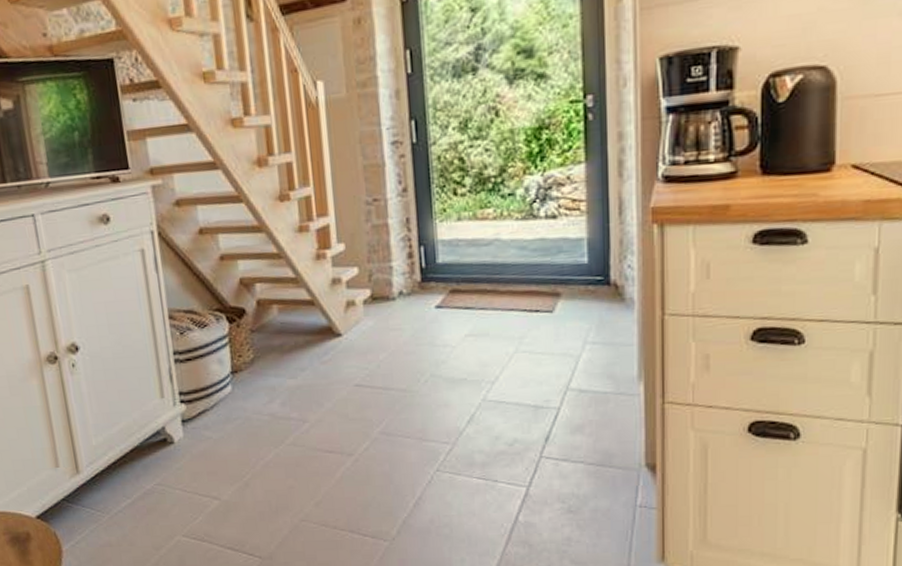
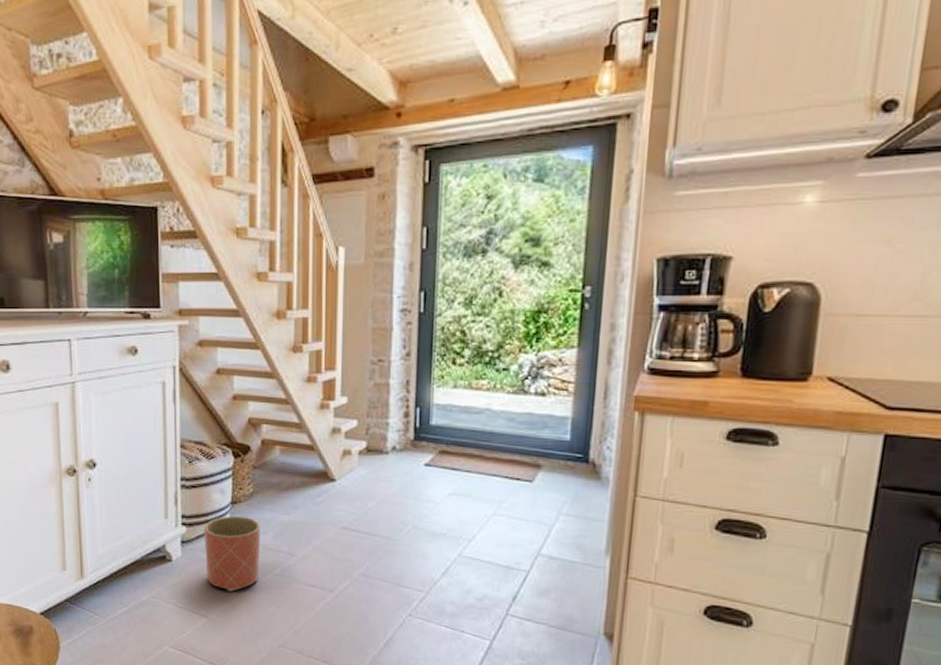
planter: none [204,385,270,469] -> present [203,515,261,592]

